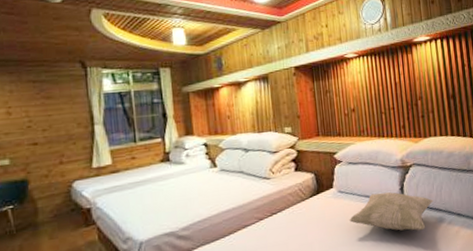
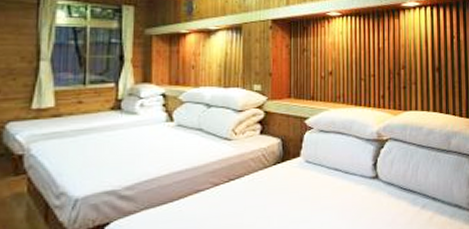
decorative pillow: present [349,192,433,231] -> none [314,167,408,213]

